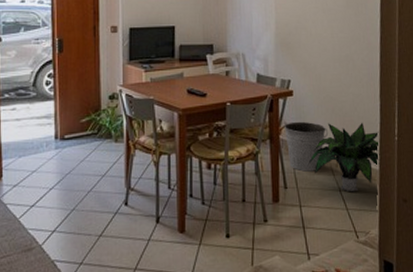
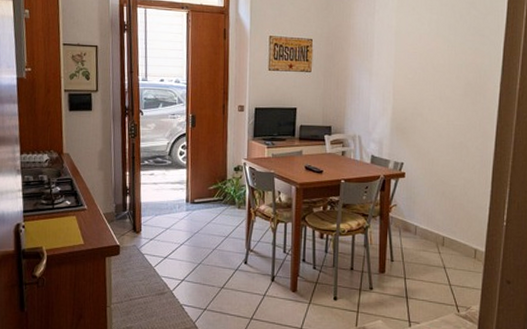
bucket: present [284,121,329,172] -> none [394,201,437,248]
potted plant: present [308,122,380,192] -> none [415,205,487,270]

